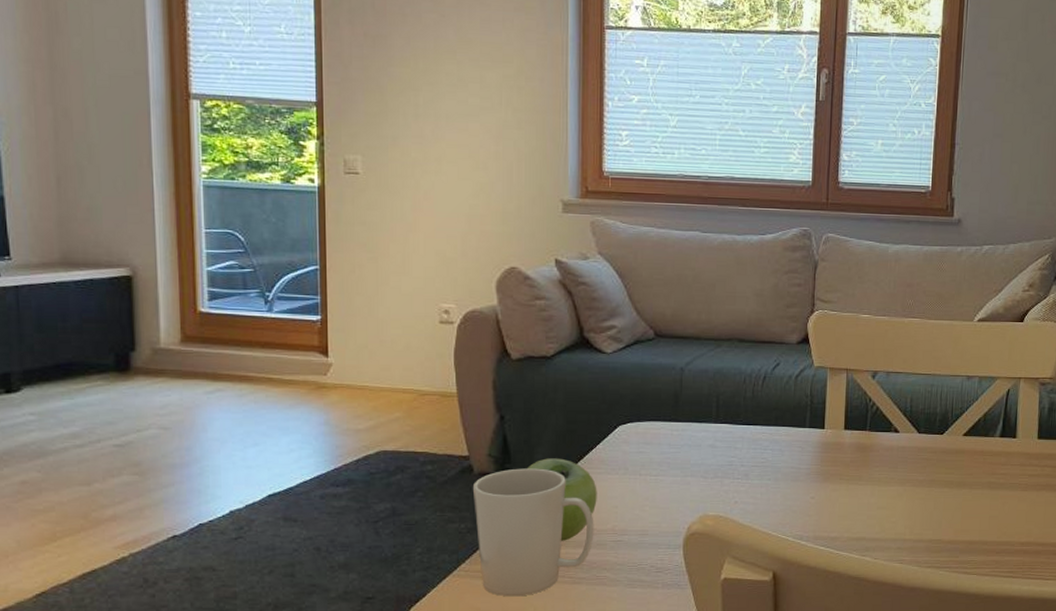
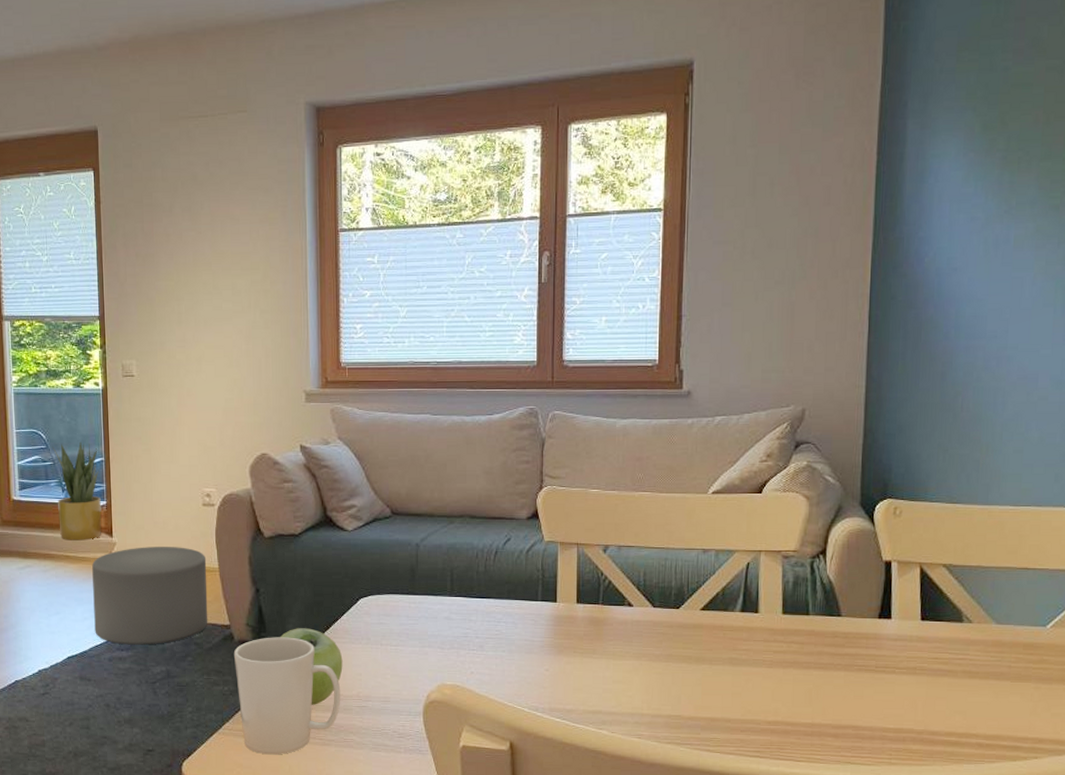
planter: none [253,246,315,362] -> present [52,441,102,542]
pouf: none [301,368,443,480] -> present [92,547,208,645]

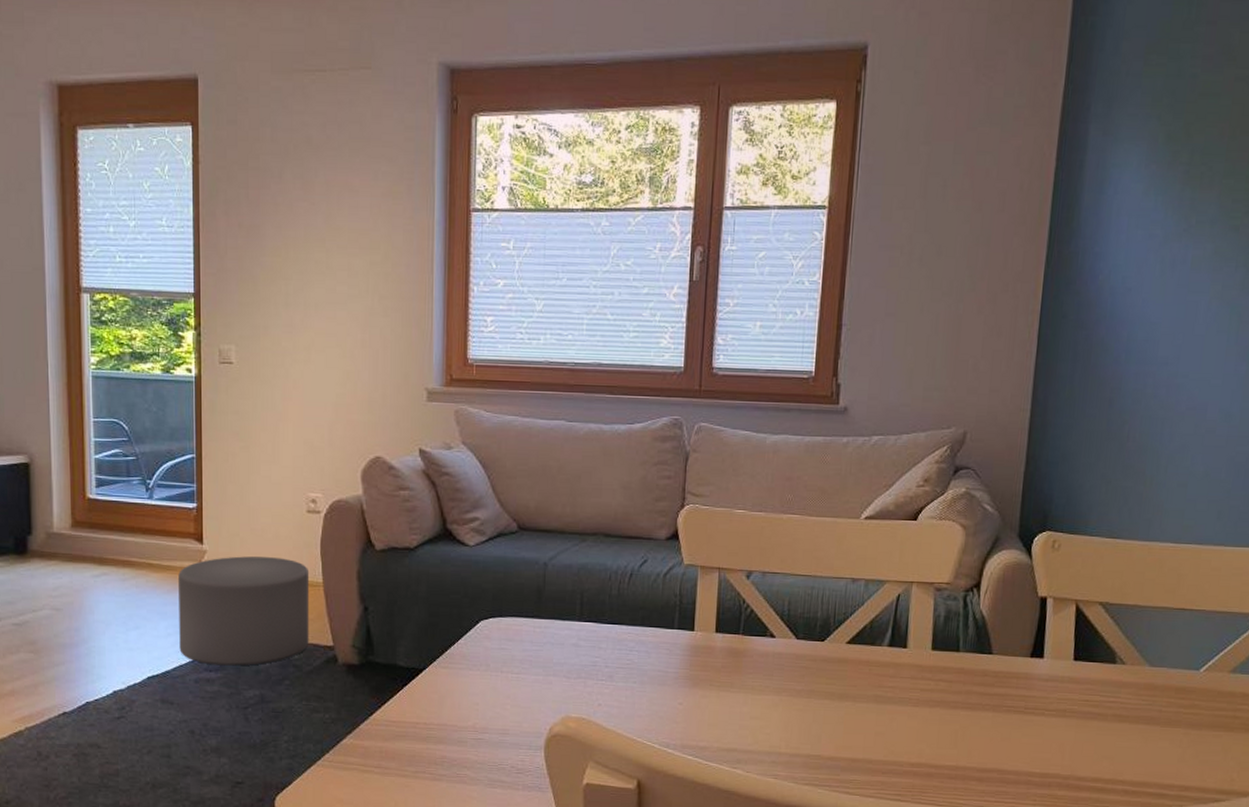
planter: present [52,441,102,542] -> none [135,435,191,548]
mug: present [233,637,341,755] -> none [336,660,455,790]
fruit: present [280,628,343,705] -> none [390,651,459,736]

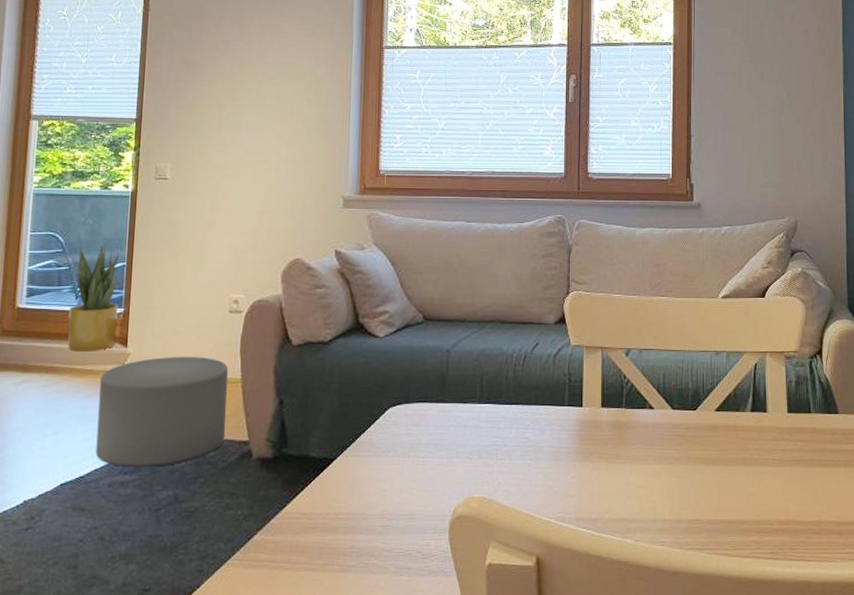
planter: none [135,435,191,548] -> present [67,245,121,353]

